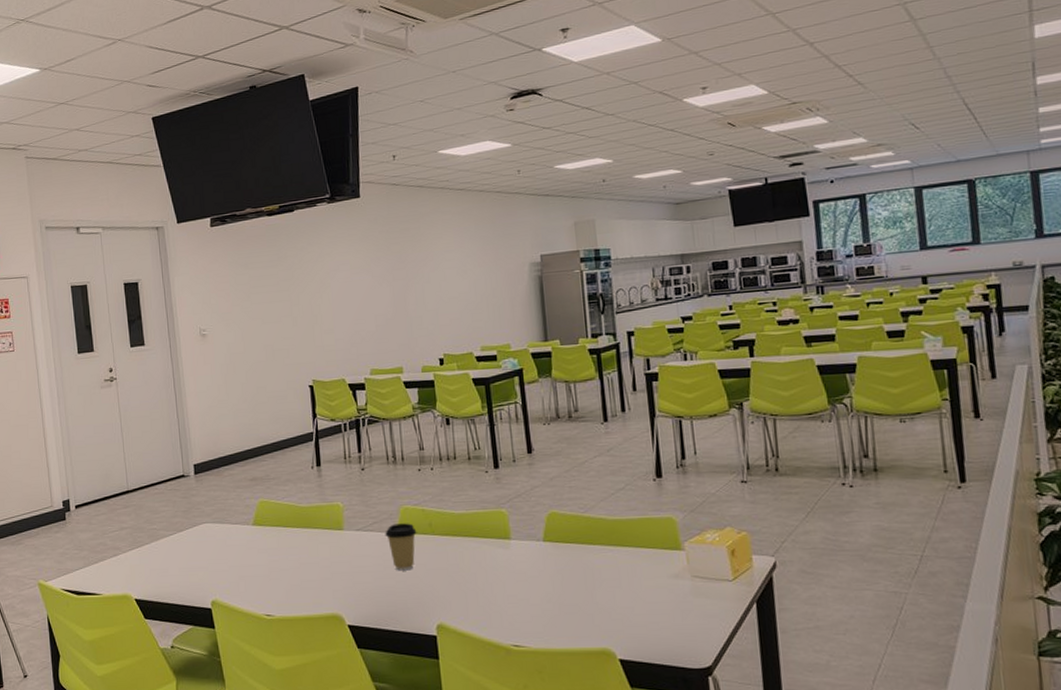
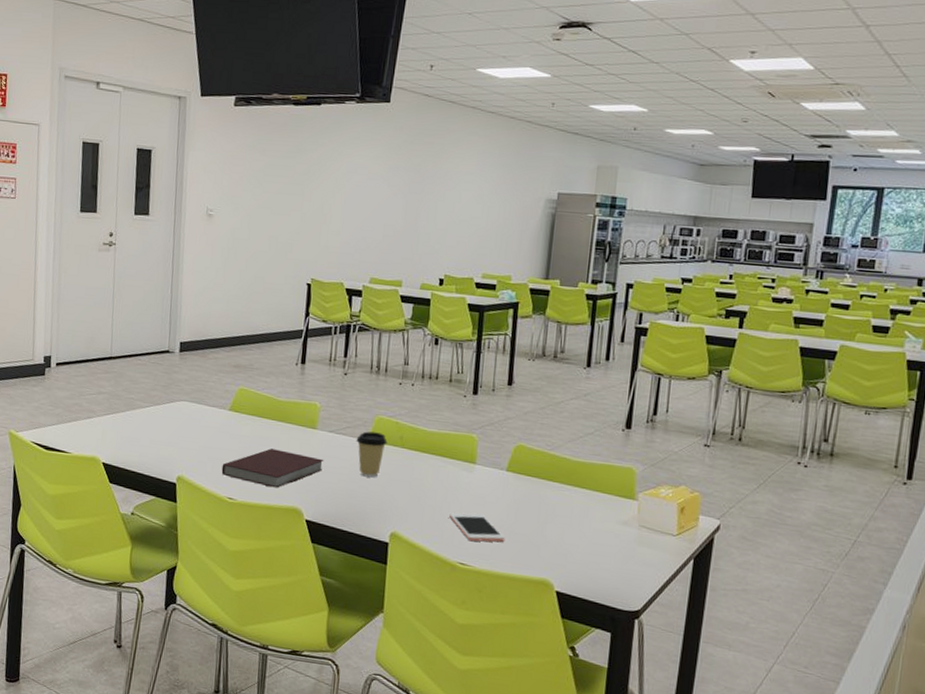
notebook: none [254,557,357,597] -> present [221,448,324,488]
cell phone: none [494,590,555,621] -> present [449,512,504,542]

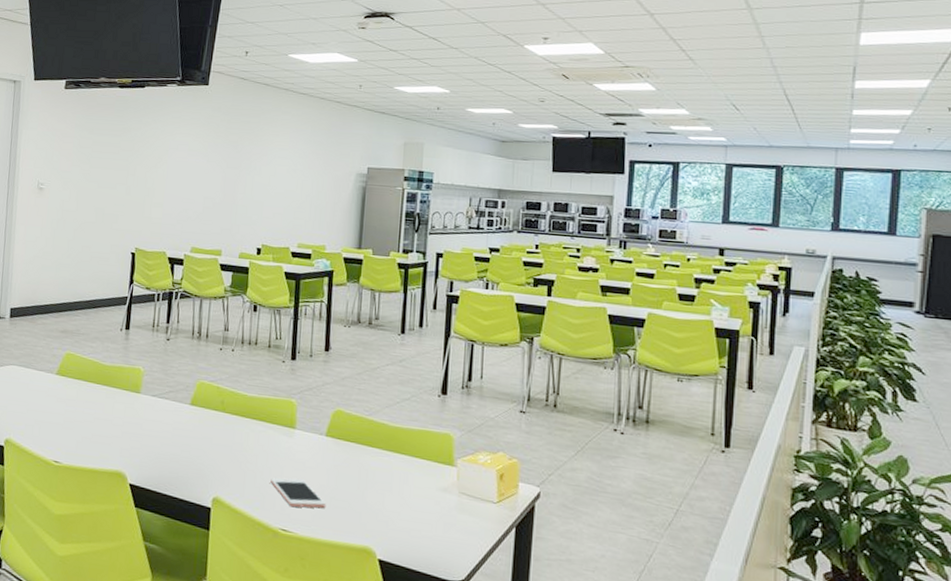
notebook: present [221,448,324,488] -> none [48,412,148,452]
coffee cup: present [356,431,388,478] -> none [178,395,209,442]

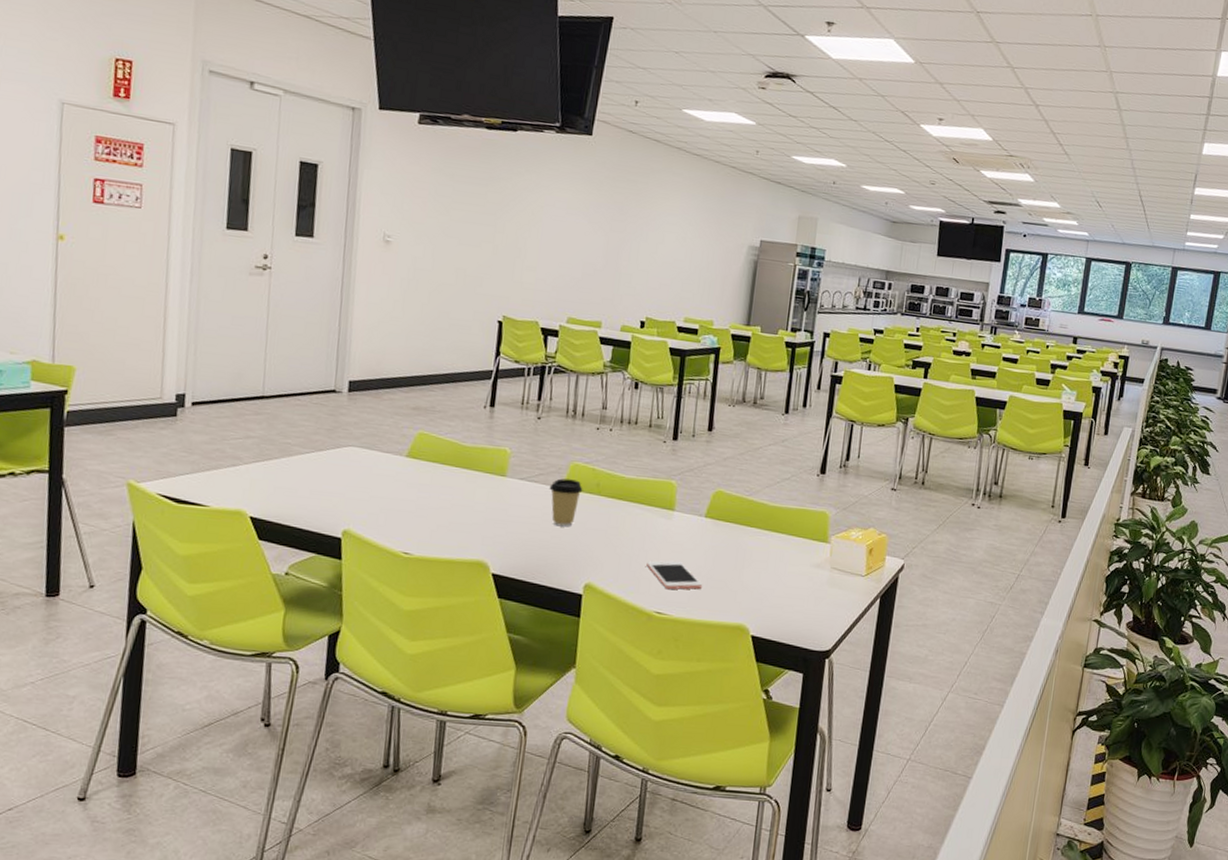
coffee cup: none [178,395,209,442] -> present [549,478,583,527]

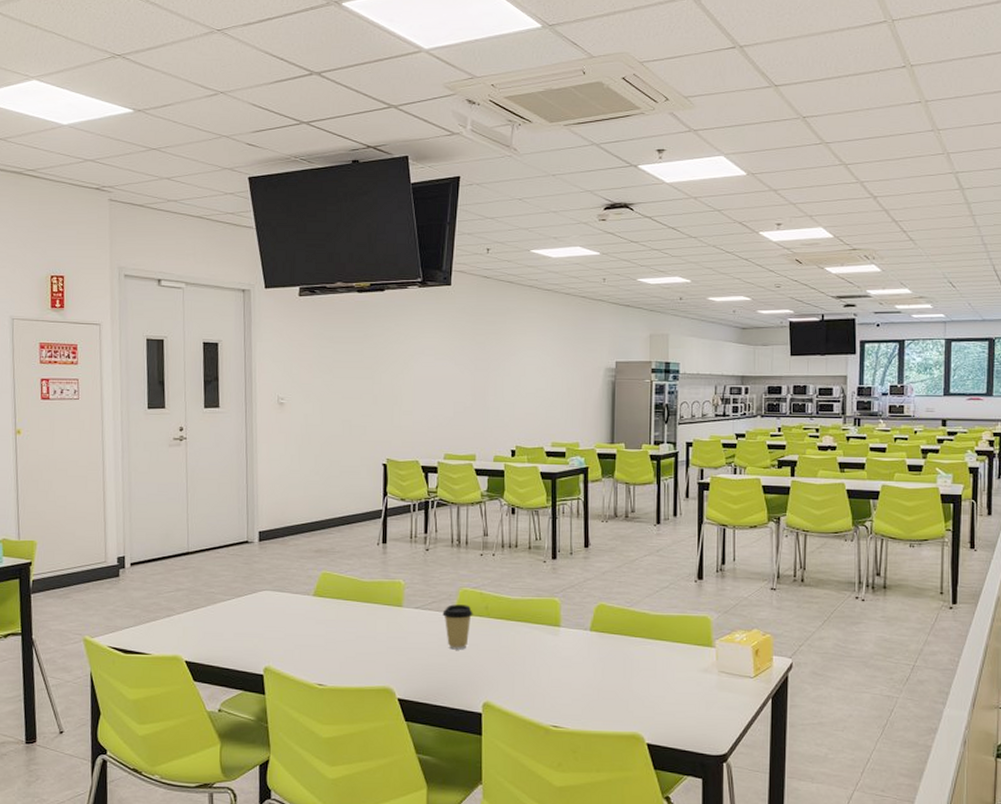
cell phone: present [646,560,702,590] -> none [539,675,593,704]

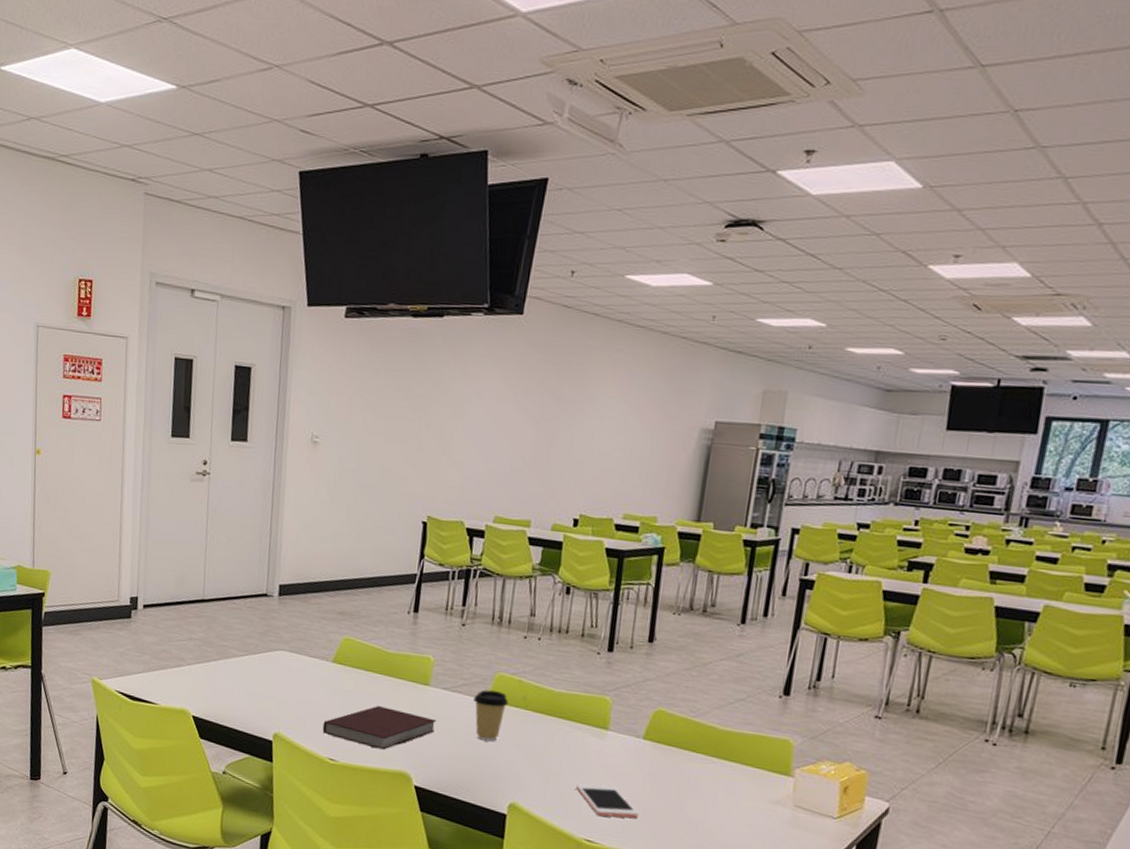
notebook: none [309,630,412,670] -> present [322,706,437,750]
cell phone: none [539,675,593,704] -> present [576,783,638,818]

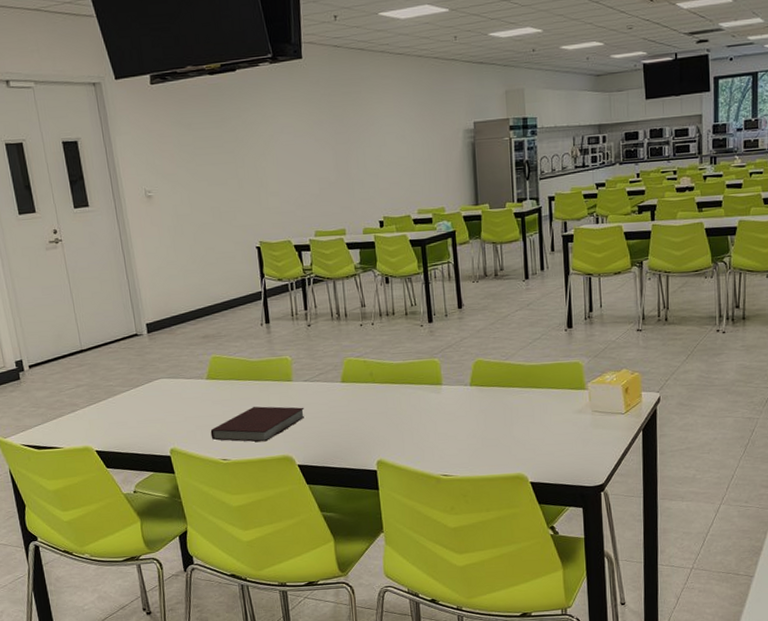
coffee cup: present [473,689,509,742] -> none [330,373,359,416]
cell phone: present [576,783,638,818] -> none [426,428,478,454]

